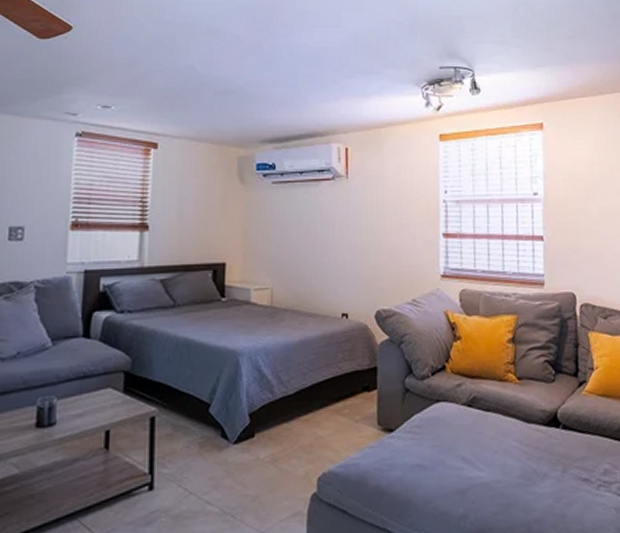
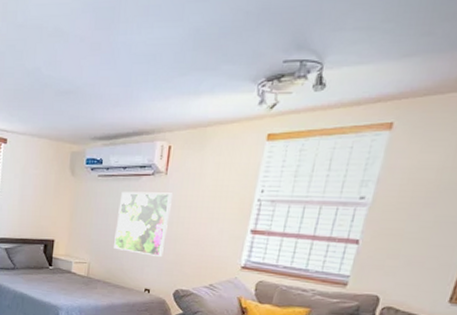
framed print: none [299,198,358,272] -> present [114,191,172,257]

